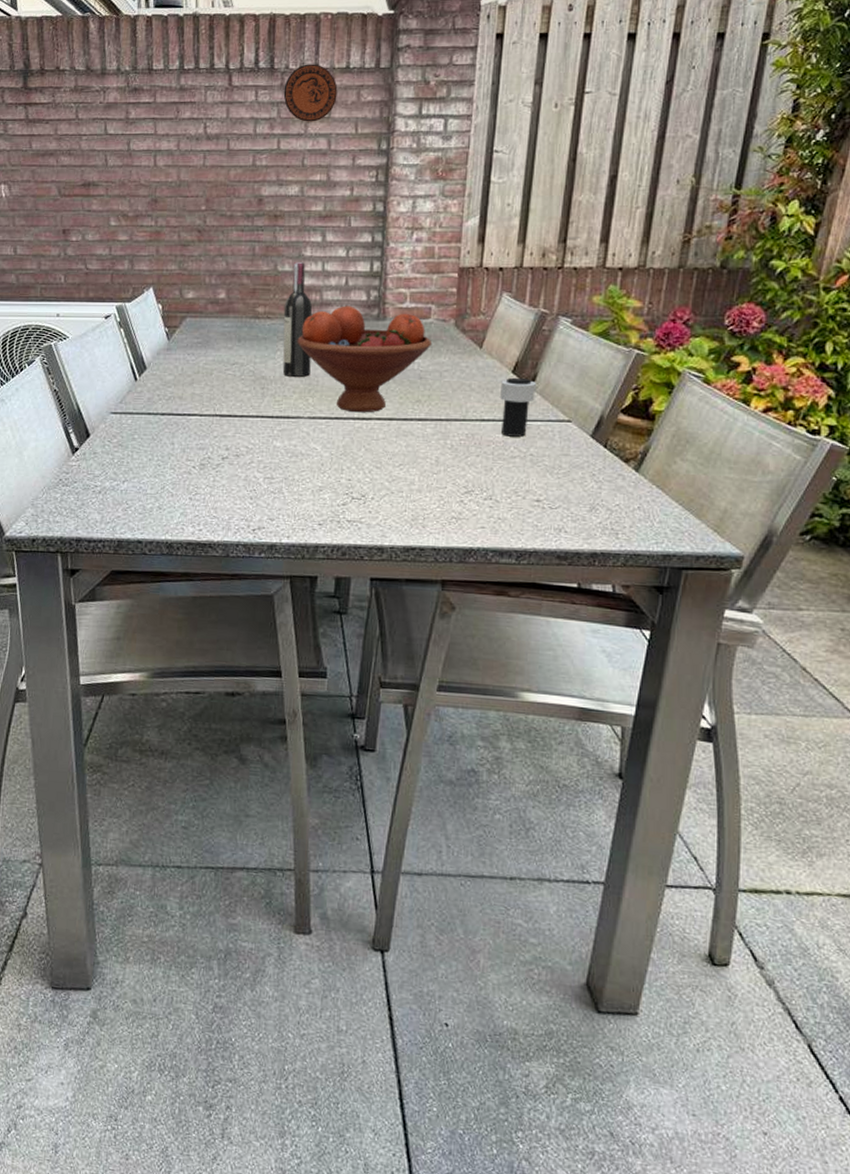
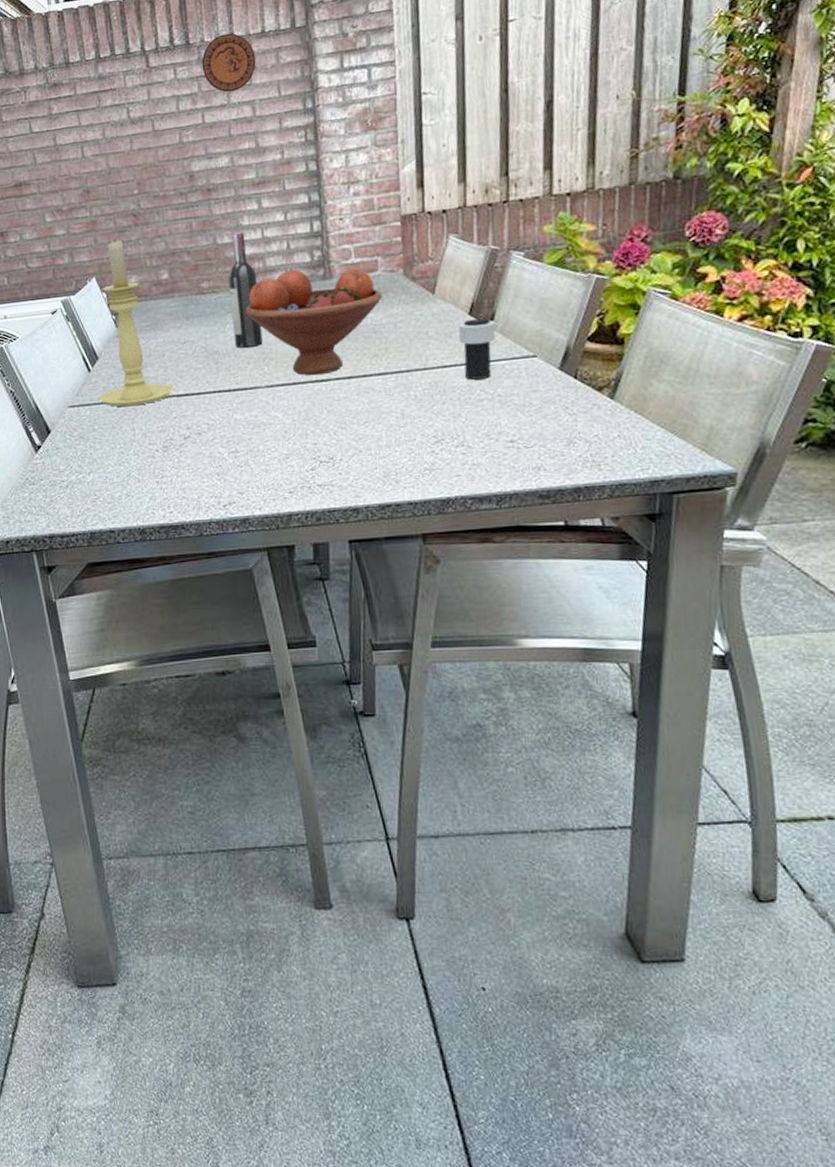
candle holder: none [142,251,218,421] -> present [99,237,174,407]

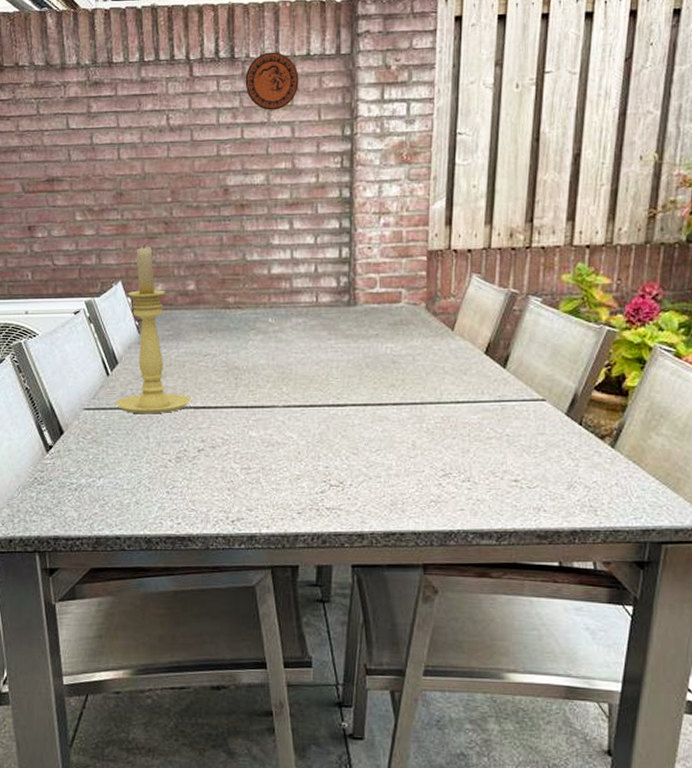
wine bottle: present [228,232,263,348] -> none [254,251,284,366]
fruit bowl: present [245,268,382,376] -> none [268,292,403,400]
cup: present [458,318,496,380] -> none [473,358,510,418]

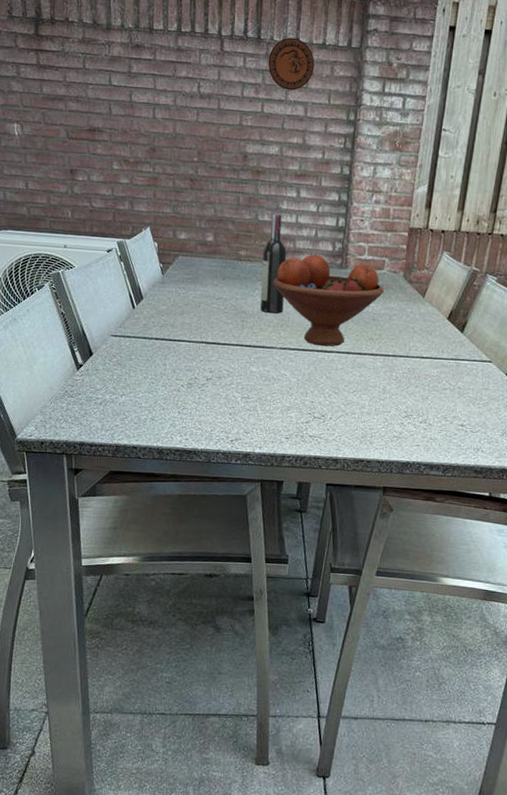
candle holder: present [115,243,192,414] -> none [138,196,204,345]
wine bottle: none [254,251,284,366] -> present [260,214,287,313]
fruit bowl: none [268,292,403,400] -> present [272,254,384,347]

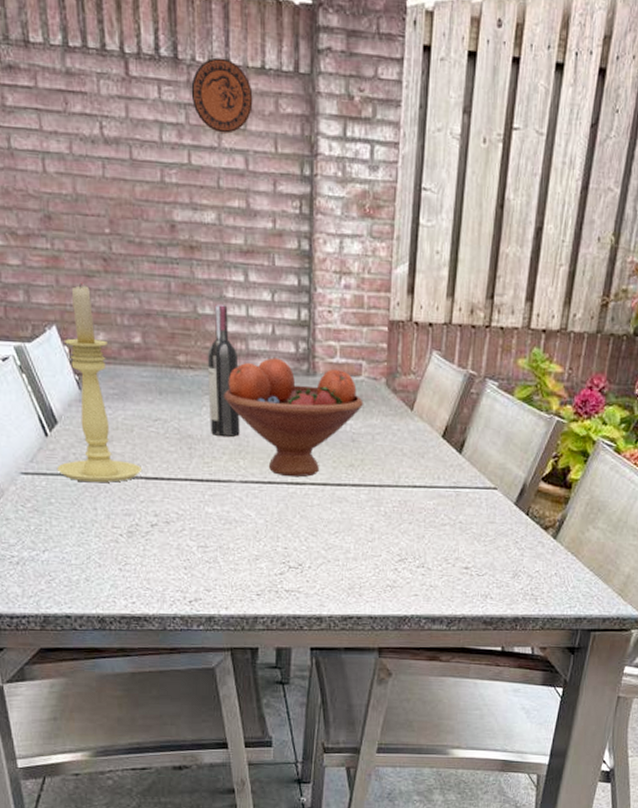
candle holder: none [138,196,204,345] -> present [57,282,143,483]

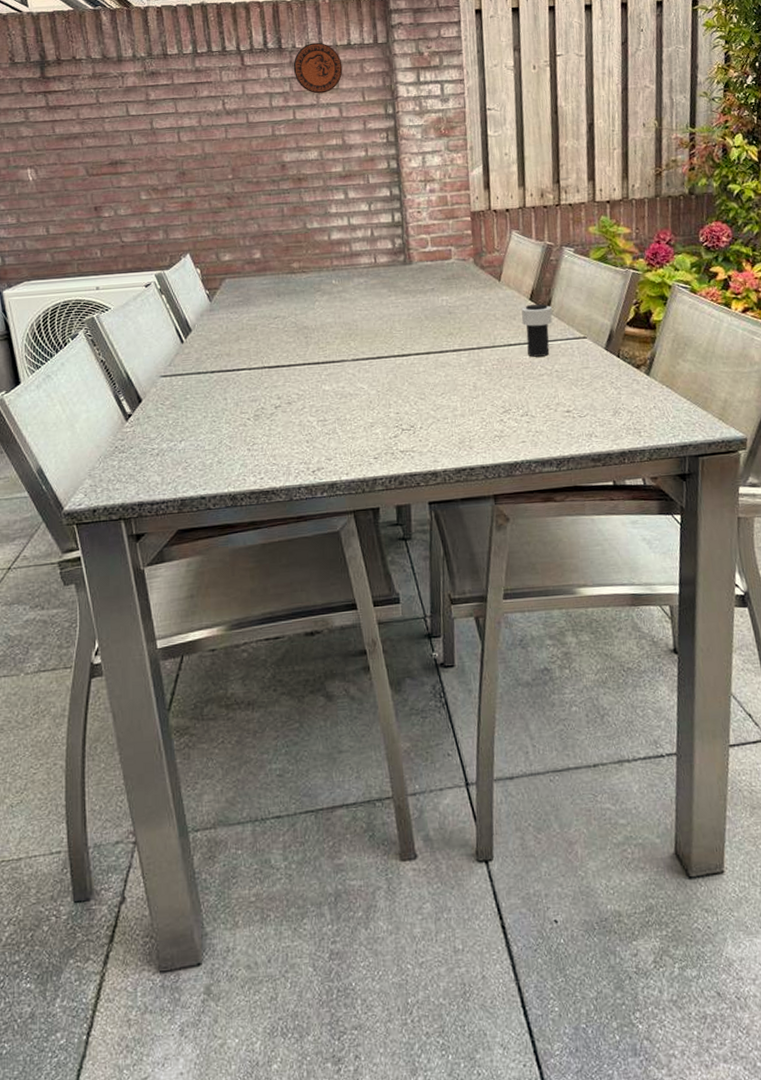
candle holder: present [57,282,143,483] -> none [191,218,266,377]
wine bottle: present [207,304,240,437] -> none [317,219,349,324]
fruit bowl: present [223,357,363,478] -> none [333,254,456,351]
cup: none [430,442,466,504] -> present [521,303,553,357]

